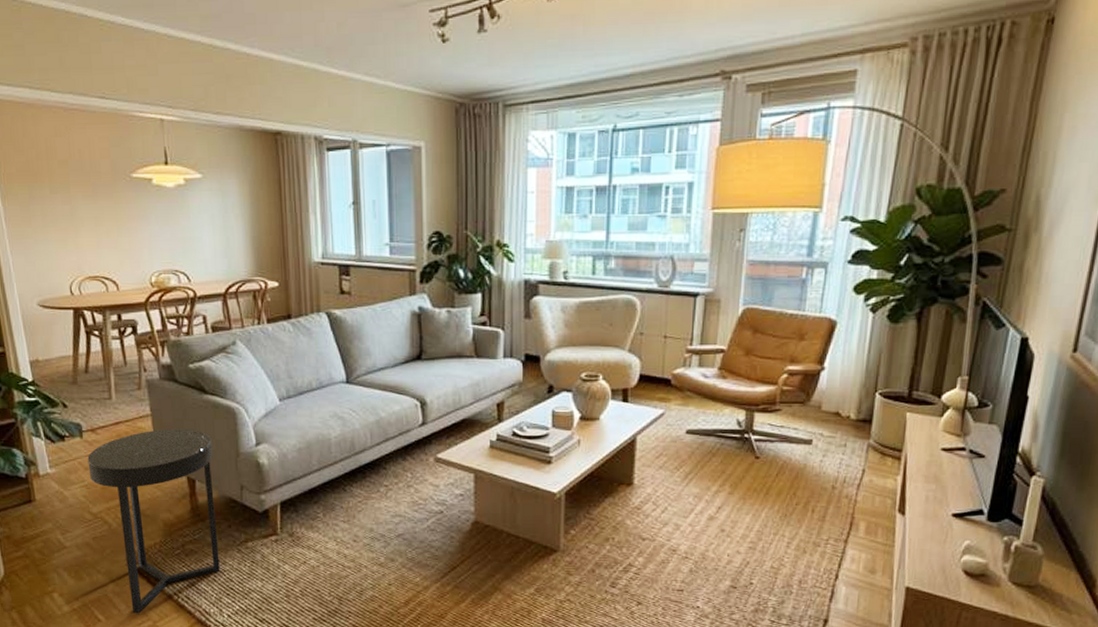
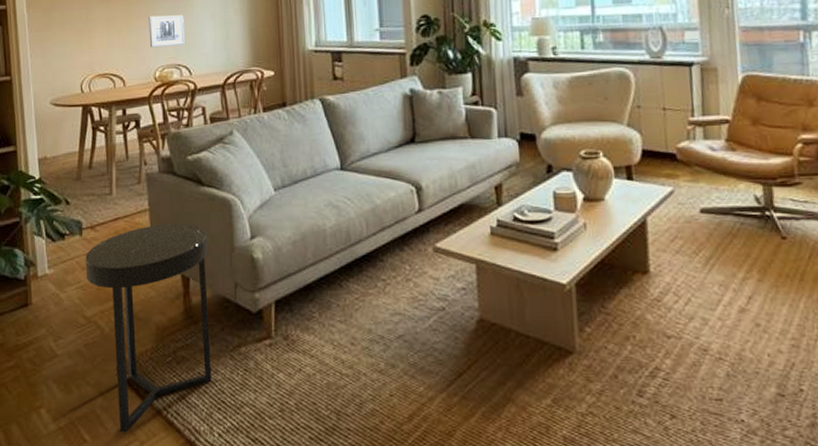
wall art: none [141,216,182,251] -> present [149,15,185,48]

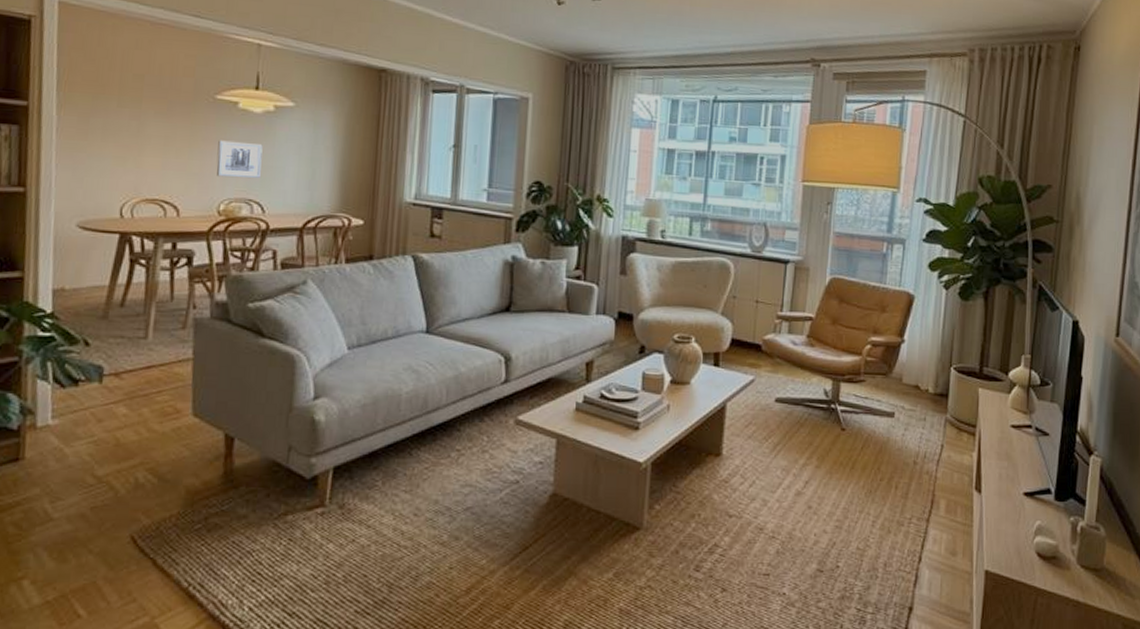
side table: present [85,222,212,433] -> none [101,376,262,607]

